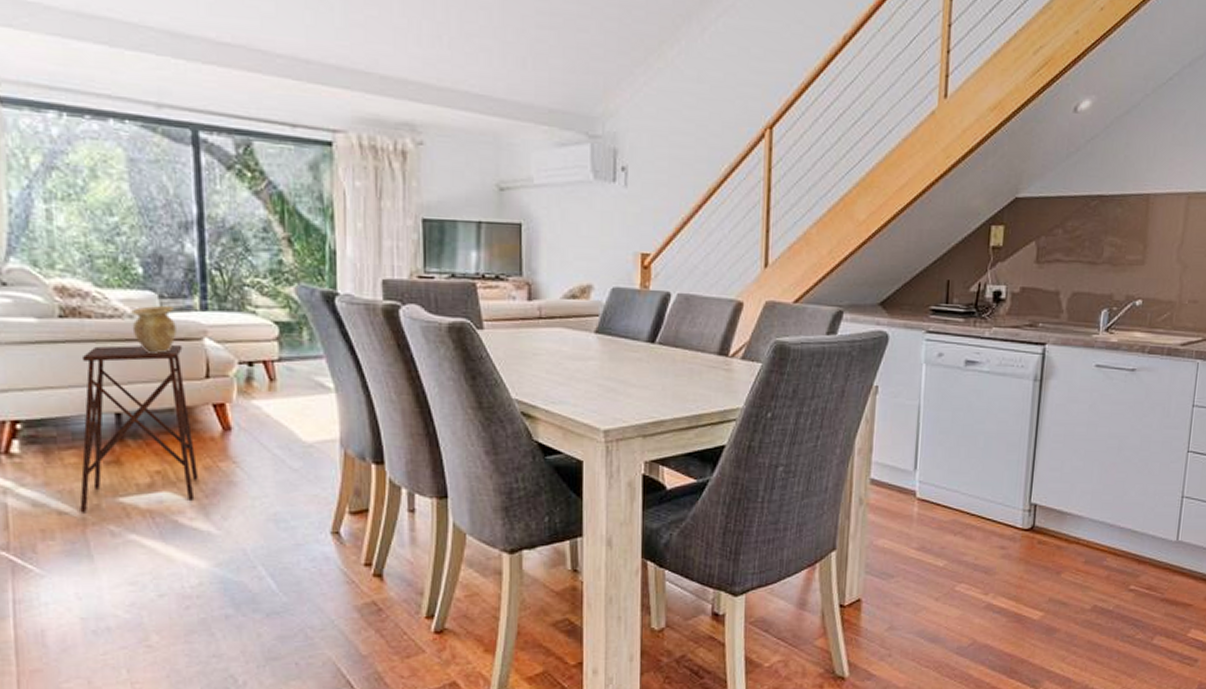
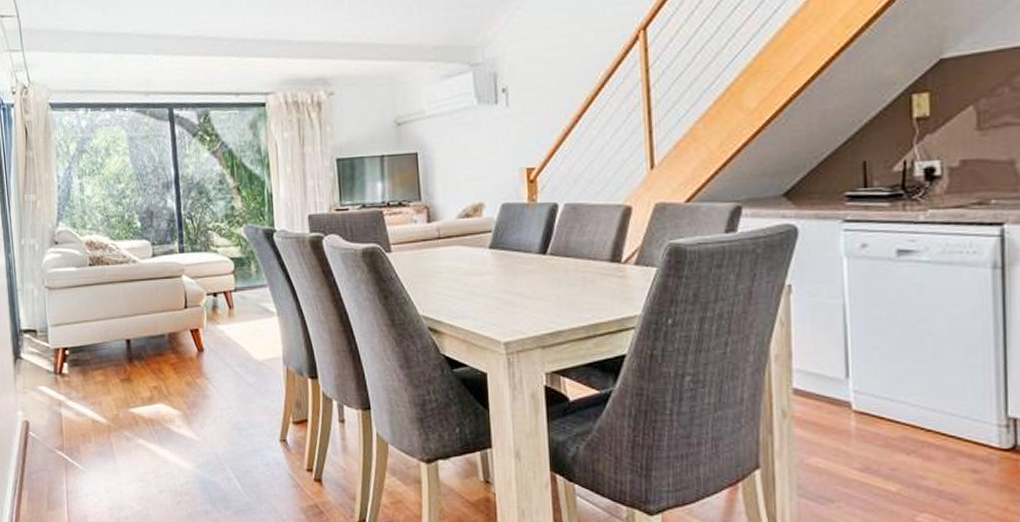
side table: present [79,344,199,513] -> none [104,281,183,421]
vase: present [129,305,177,353] -> none [133,250,164,290]

